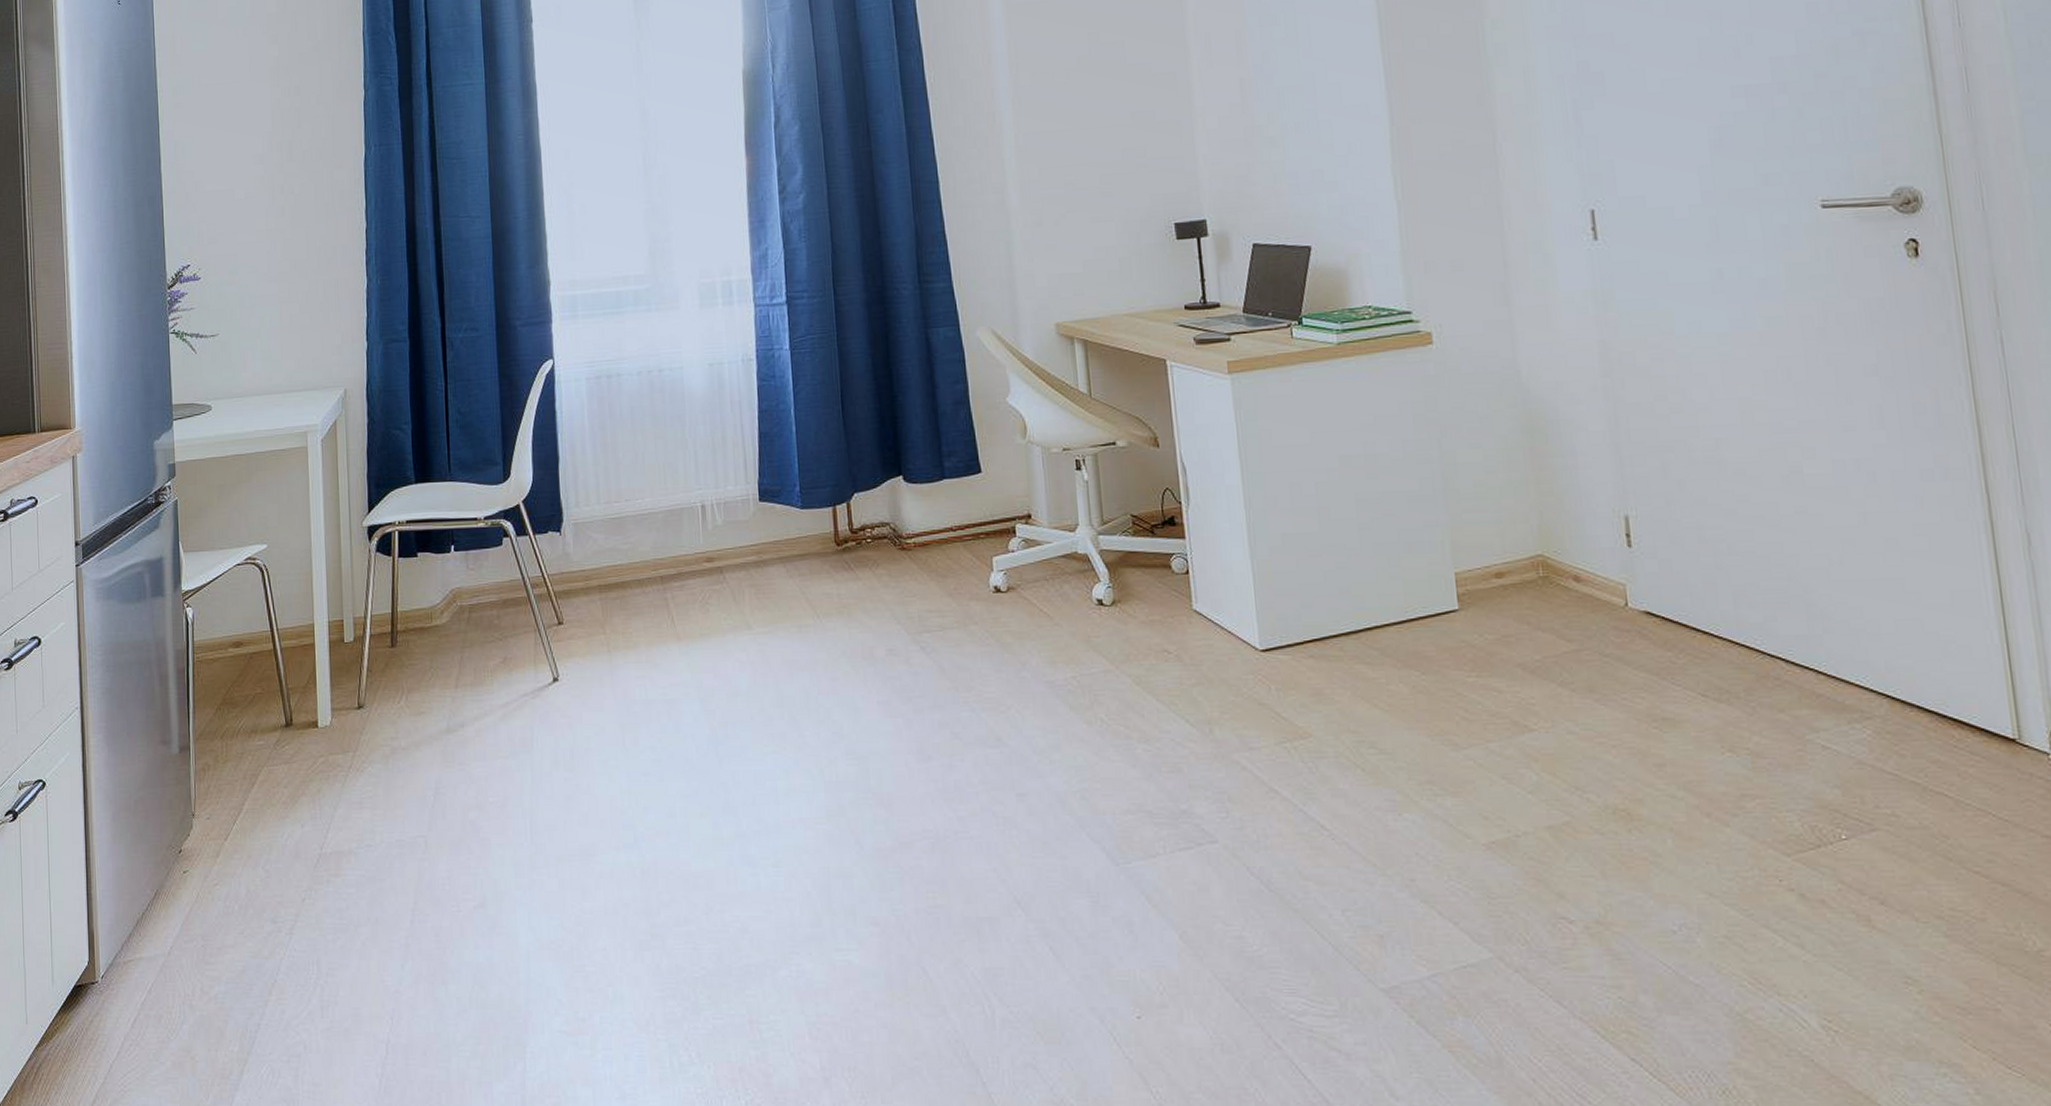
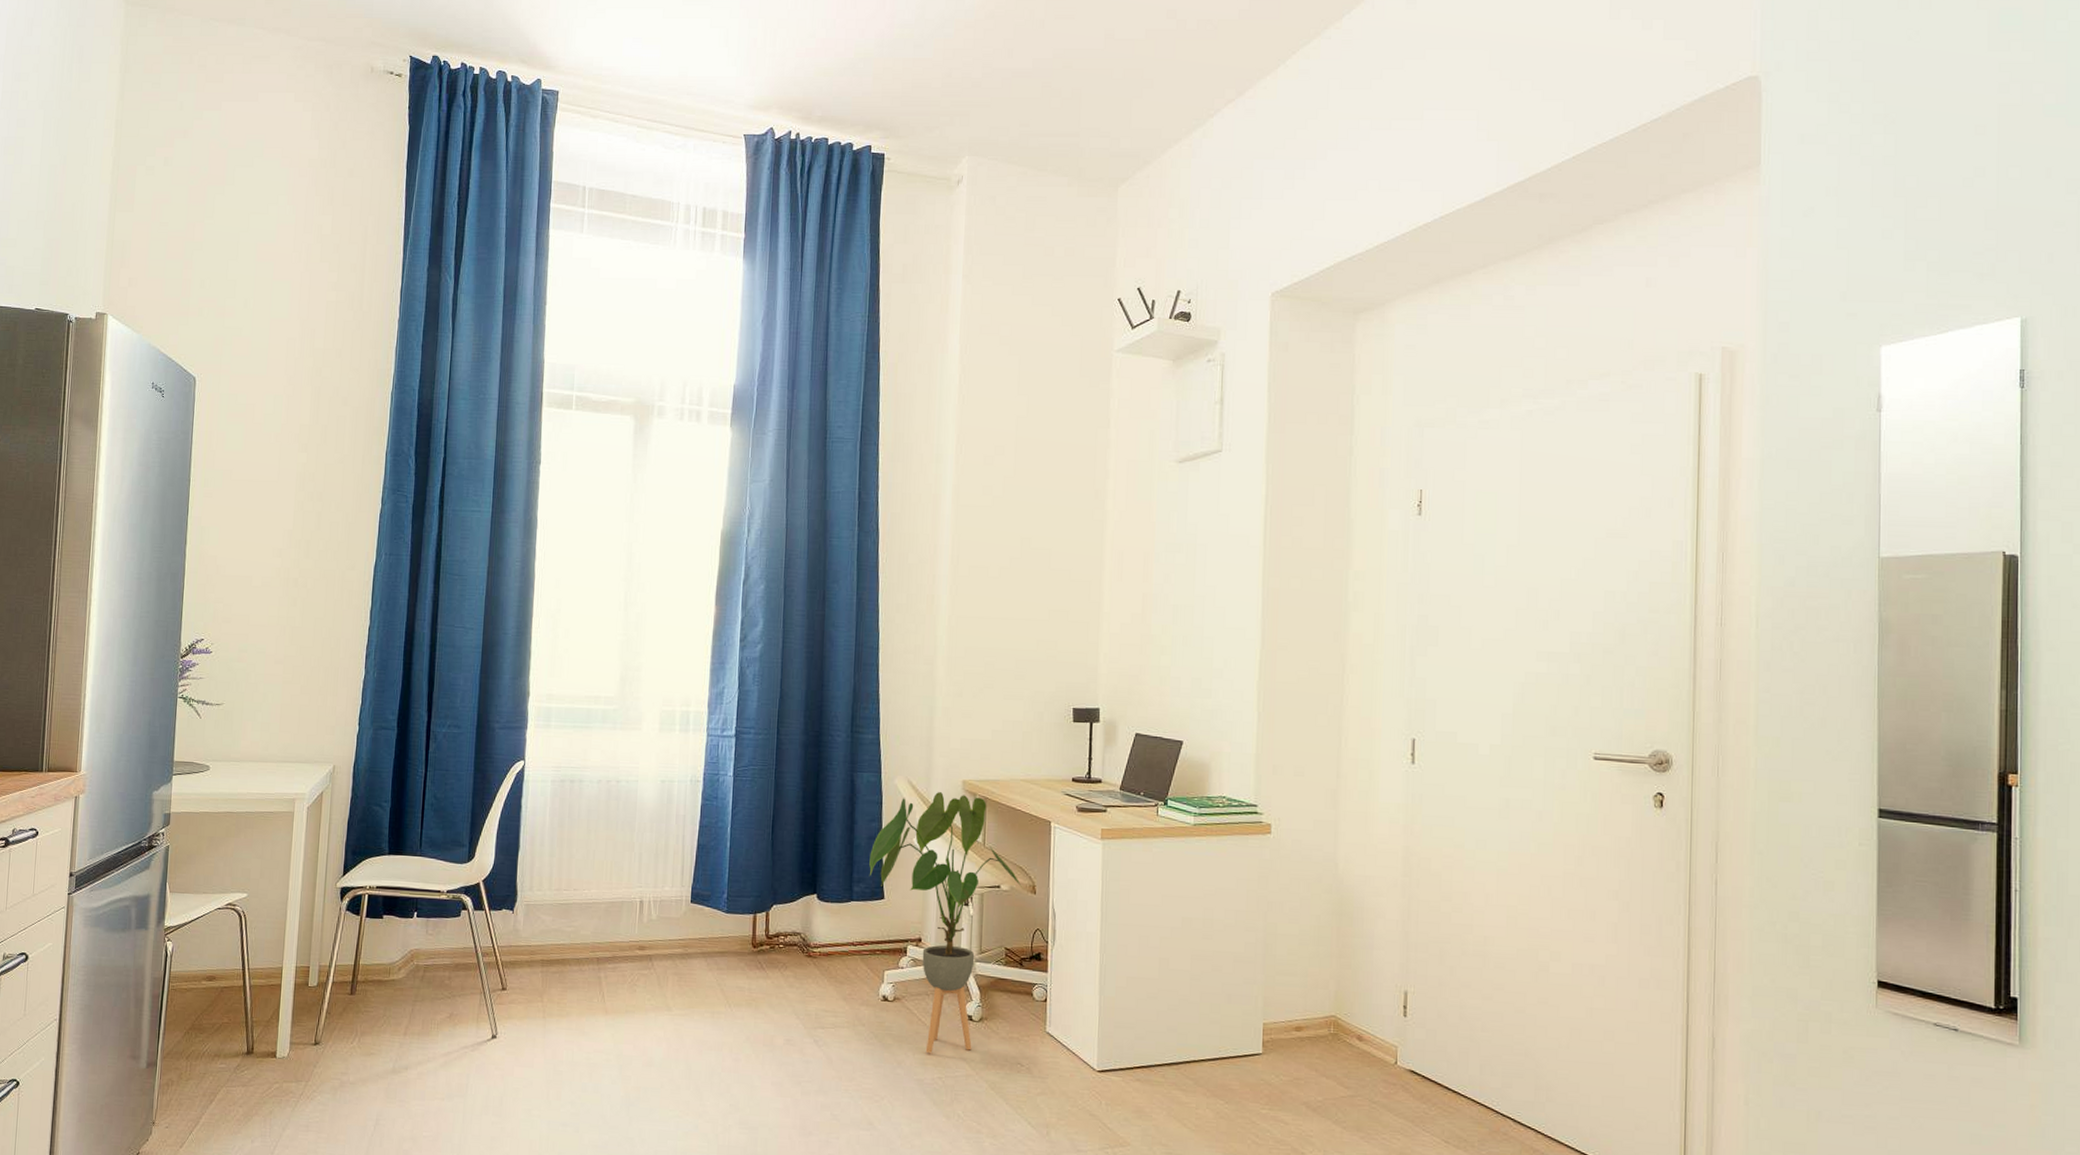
house plant: none [958,340,1143,649] -> present [869,792,1023,1053]

